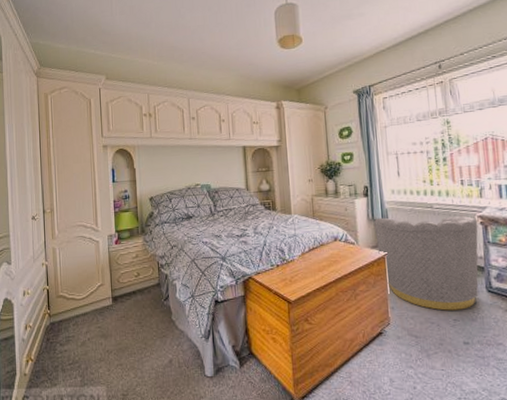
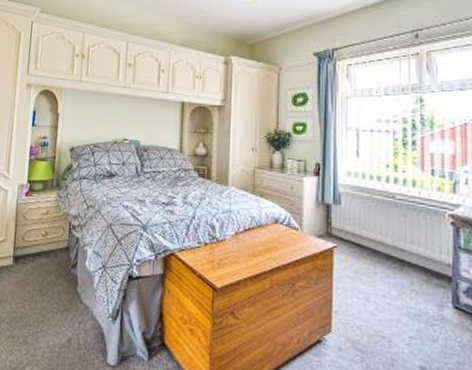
armchair: present [374,216,479,311] -> none [324,202,448,326]

